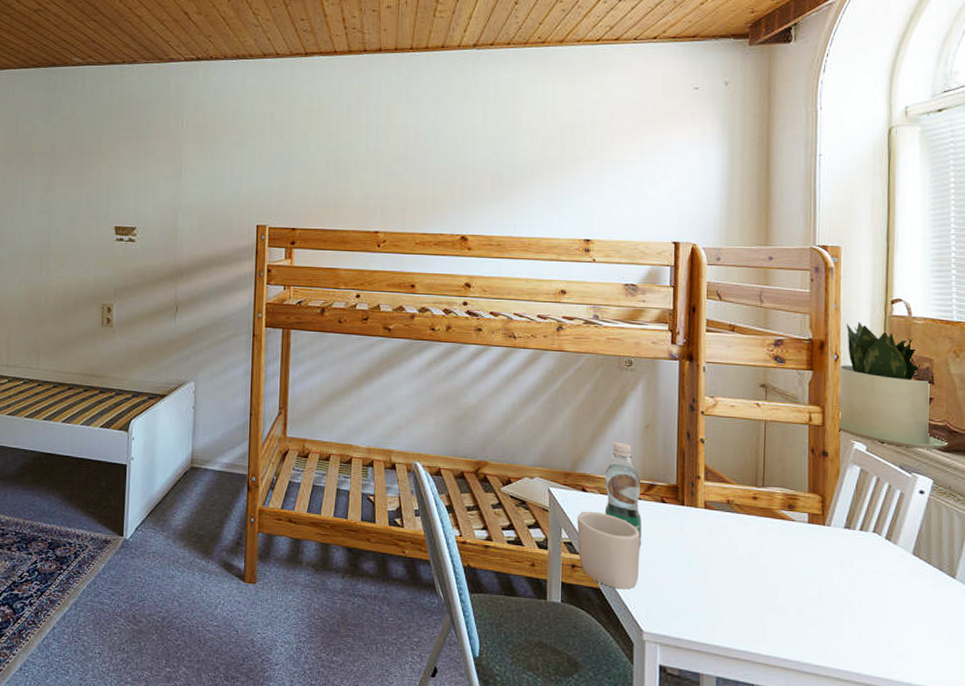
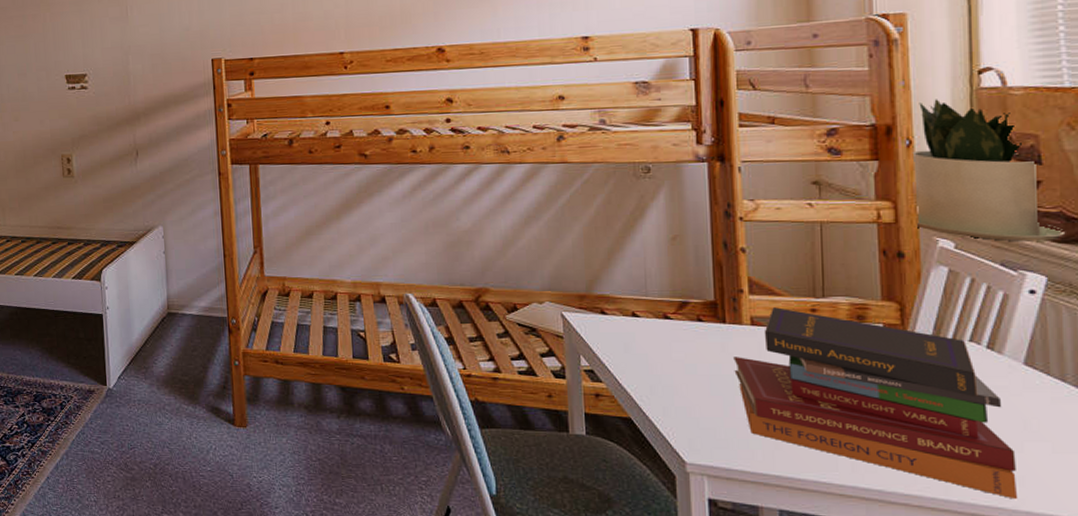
mug: present [577,511,640,590] -> none [597,335,676,418]
bottle: present [604,441,642,551] -> none [626,257,677,376]
books: none [688,494,903,672] -> present [733,307,1018,500]

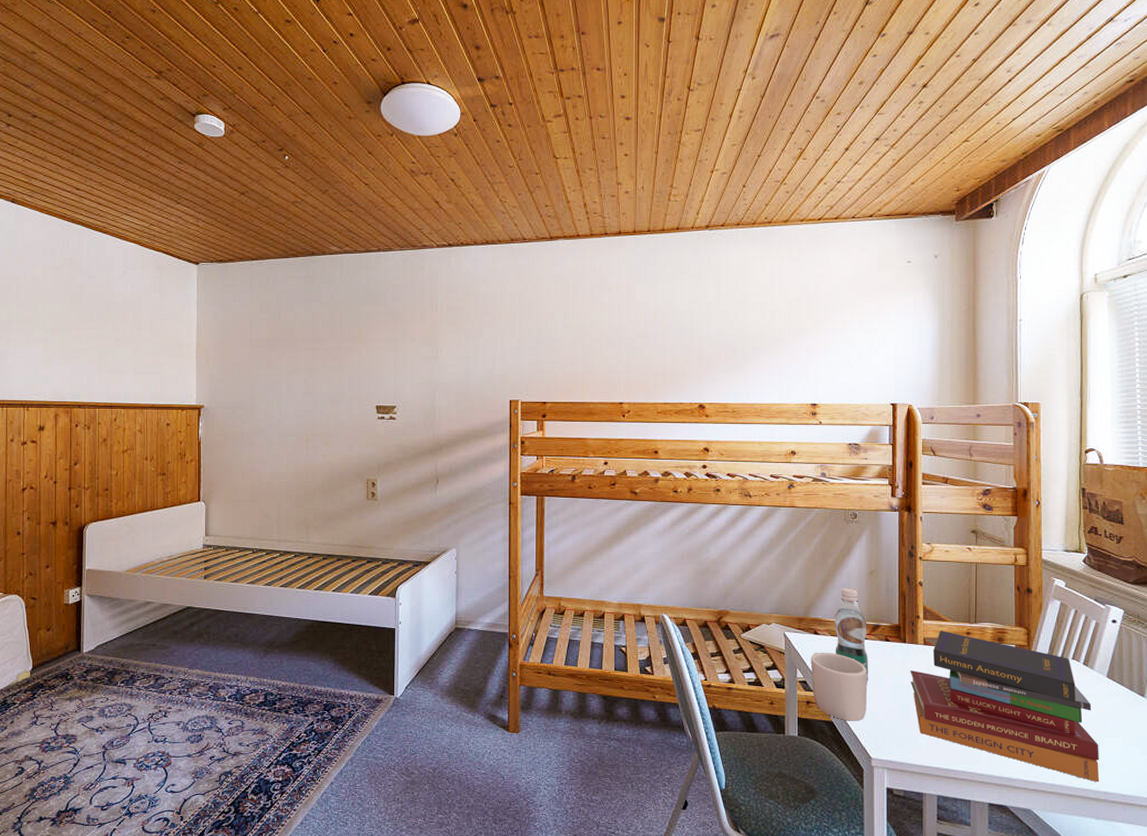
mug: none [597,335,676,418] -> present [810,652,867,721]
bottle: none [626,257,677,376] -> present [834,587,869,686]
planter: present [912,99,1066,242] -> none [1039,470,1137,583]

